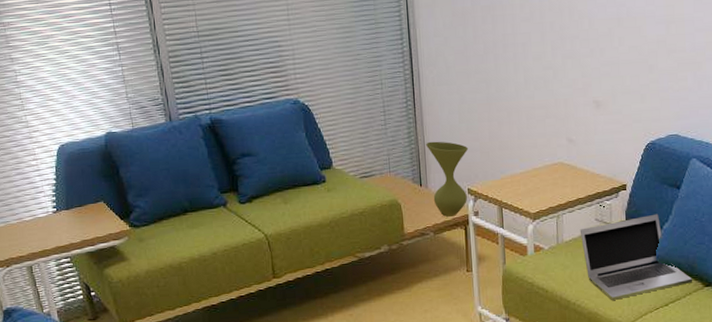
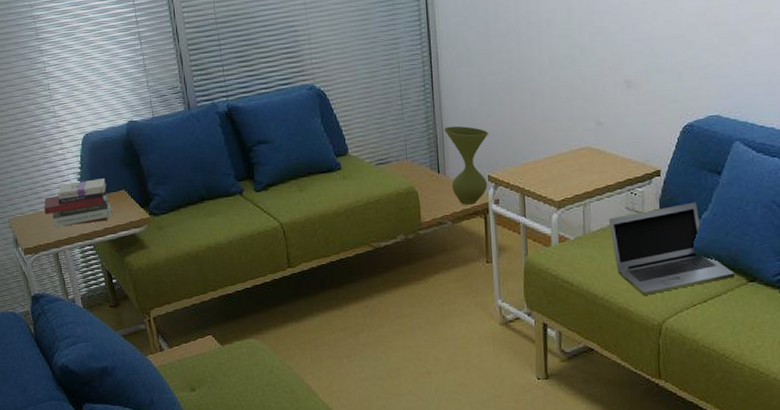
books: none [16,190,91,239] -> present [44,178,113,227]

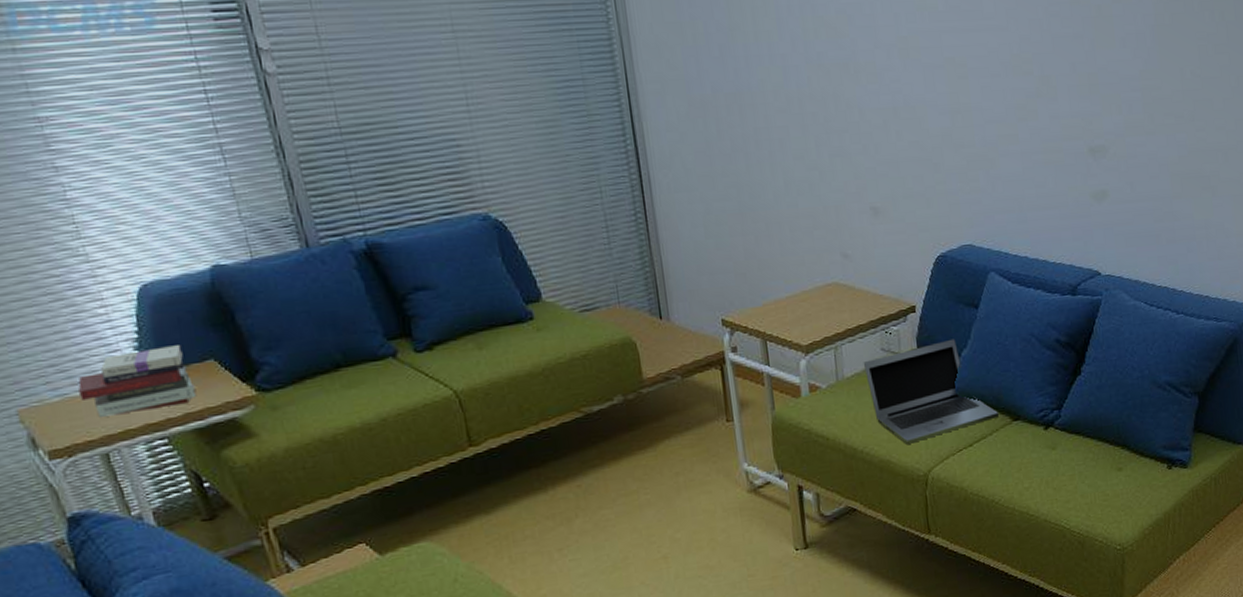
decorative vase: present [444,126,489,205] -> none [664,262,722,356]

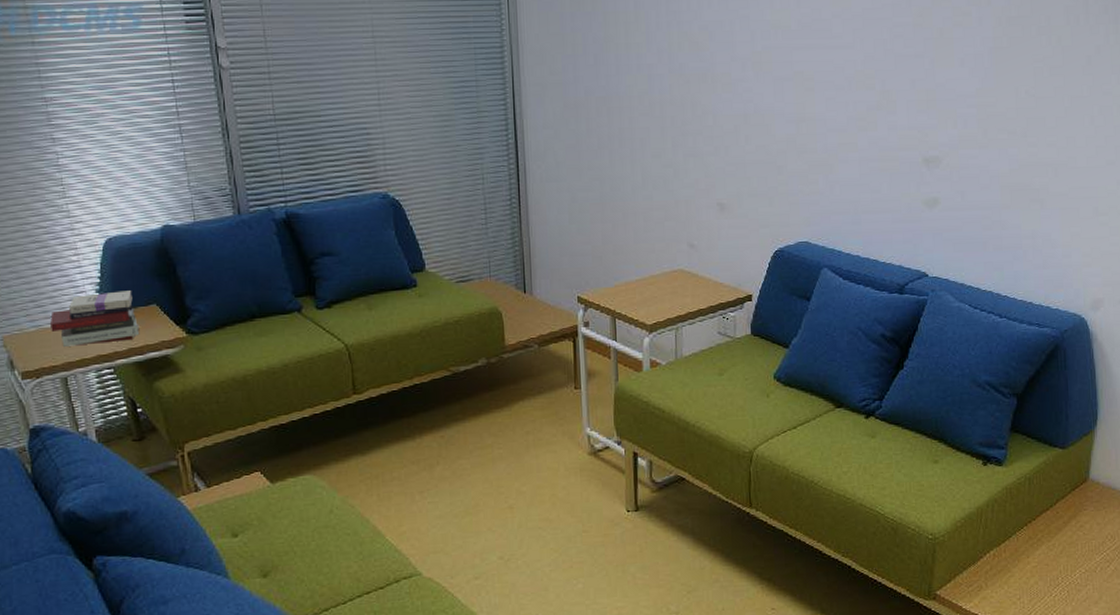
laptop: present [863,338,1000,444] -> none [700,327,824,422]

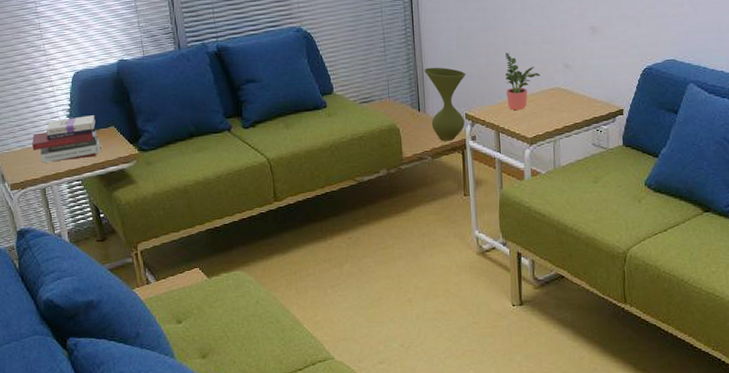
decorative vase: none [532,243,579,327] -> present [424,67,466,141]
potted plant: none [623,229,662,294] -> present [505,53,540,111]

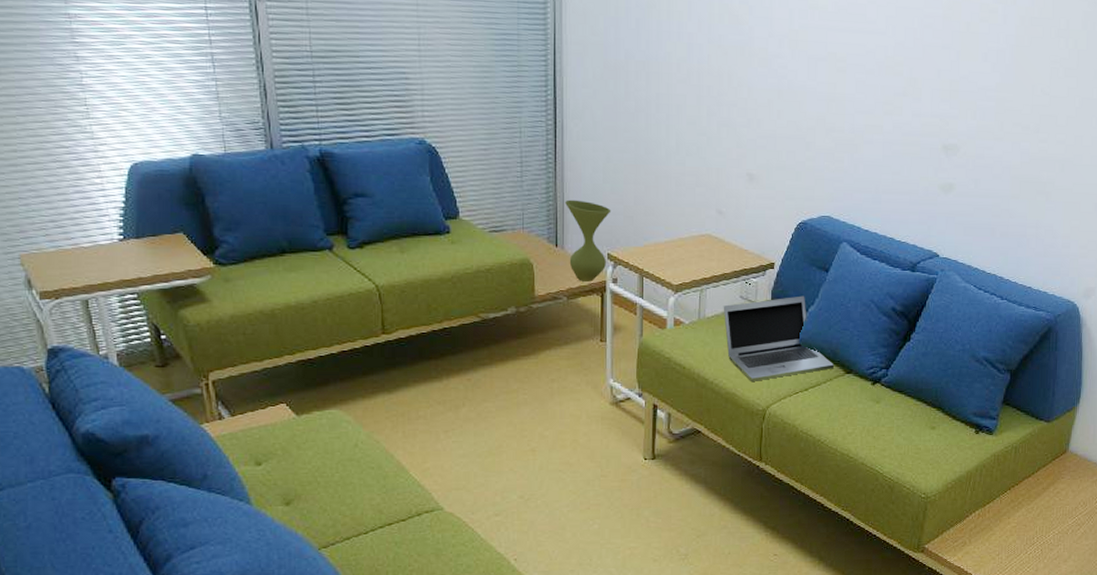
books: present [32,115,102,163] -> none [71,217,165,269]
potted plant: present [505,53,540,111] -> none [653,192,691,255]
laptop: none [576,138,692,225] -> present [723,296,835,381]

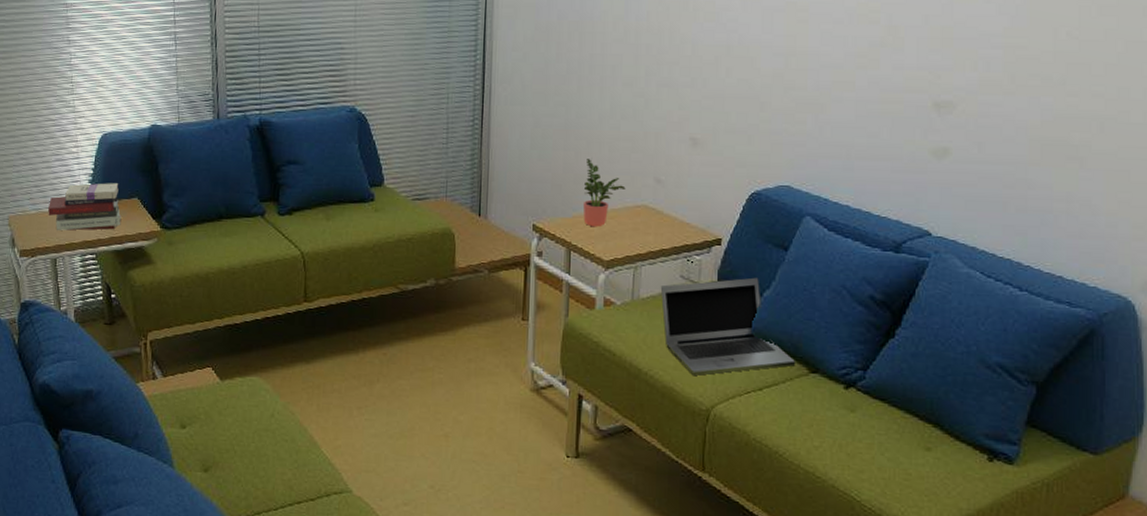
books: none [71,217,165,269] -> present [48,183,122,231]
decorative vase: present [565,199,612,282] -> none [490,167,539,254]
potted plant: none [653,192,691,255] -> present [582,159,626,227]

